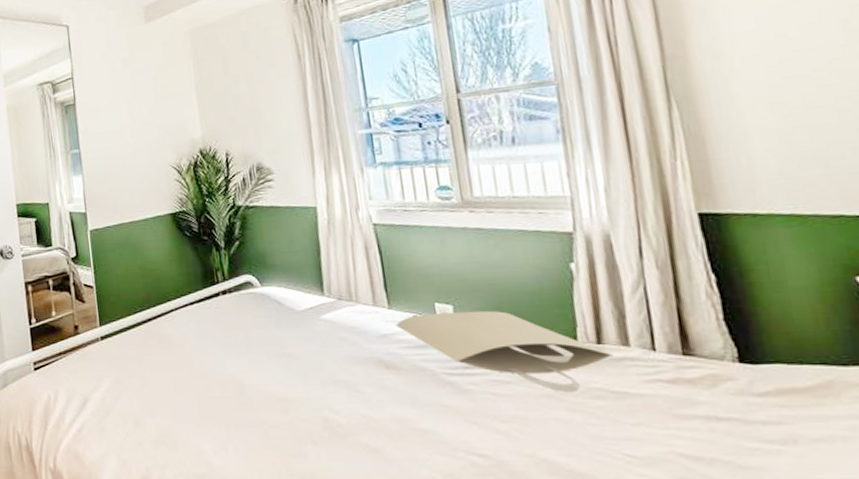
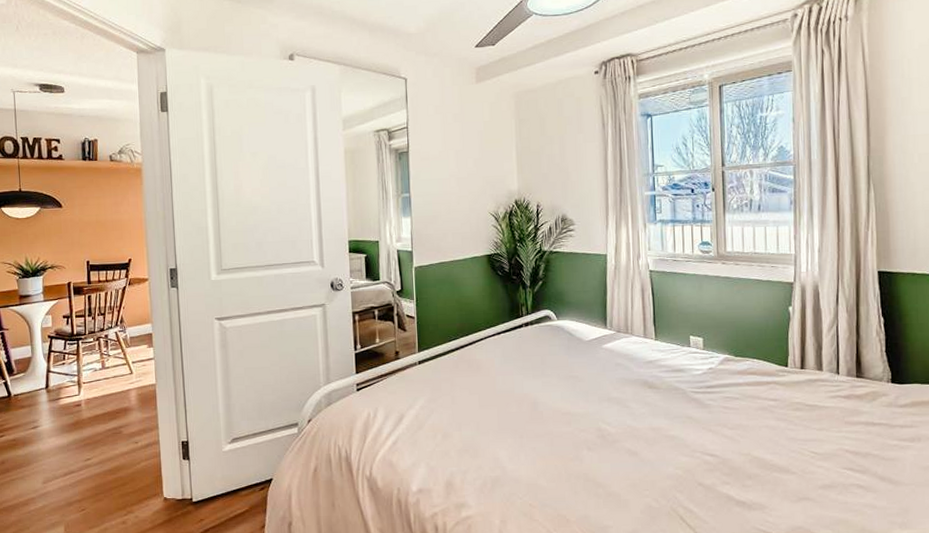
tote bag: present [395,310,613,392] -> none [659,342,811,405]

